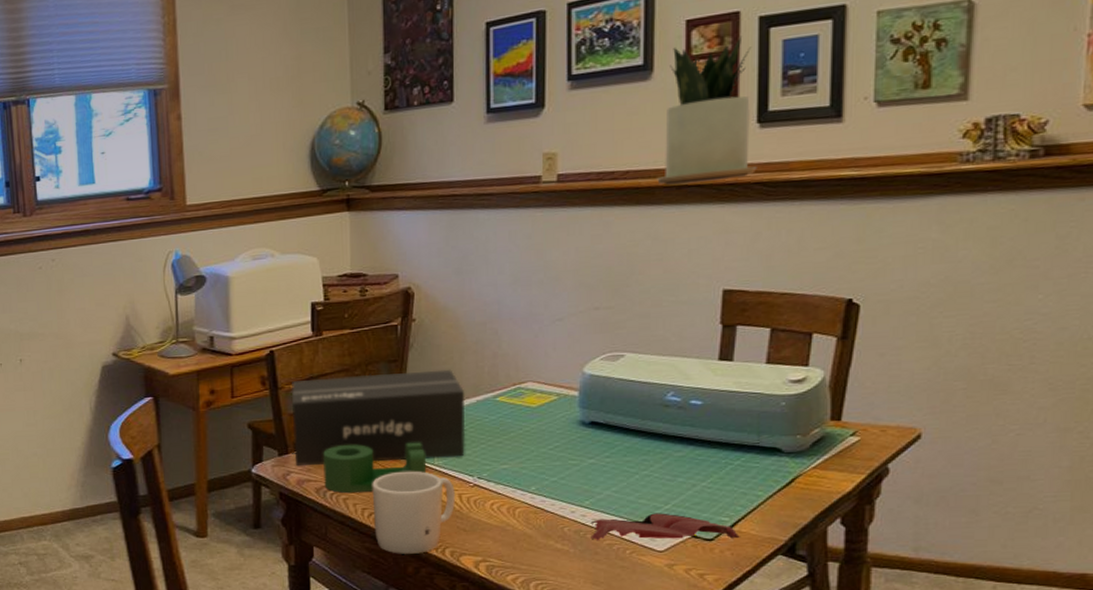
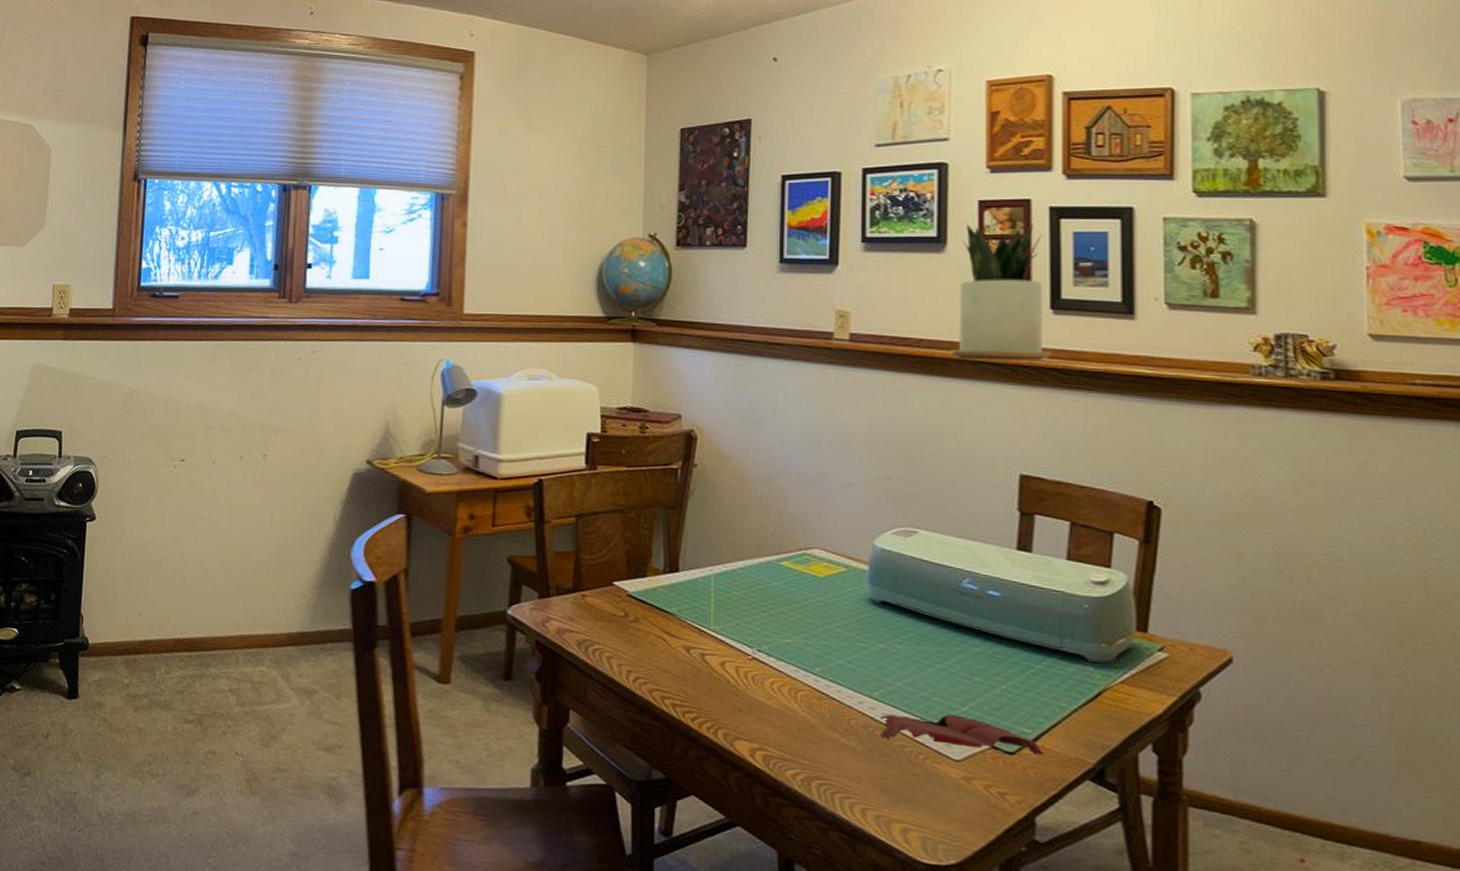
box: present [291,369,466,465] -> none [556,516,746,623]
tape dispenser: present [323,442,427,493] -> none [587,594,702,652]
mug: present [372,471,455,554] -> none [639,632,731,732]

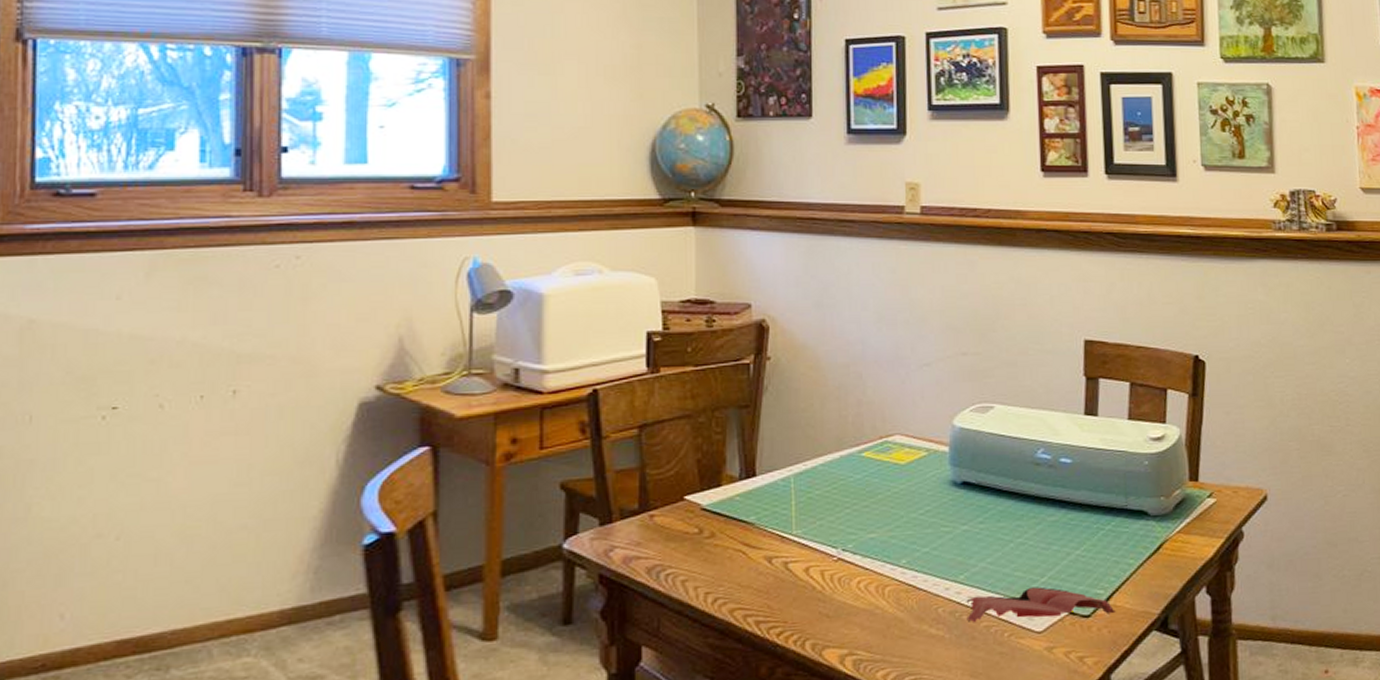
planter: present [949,222,1052,362] -> none [1016,88,1108,229]

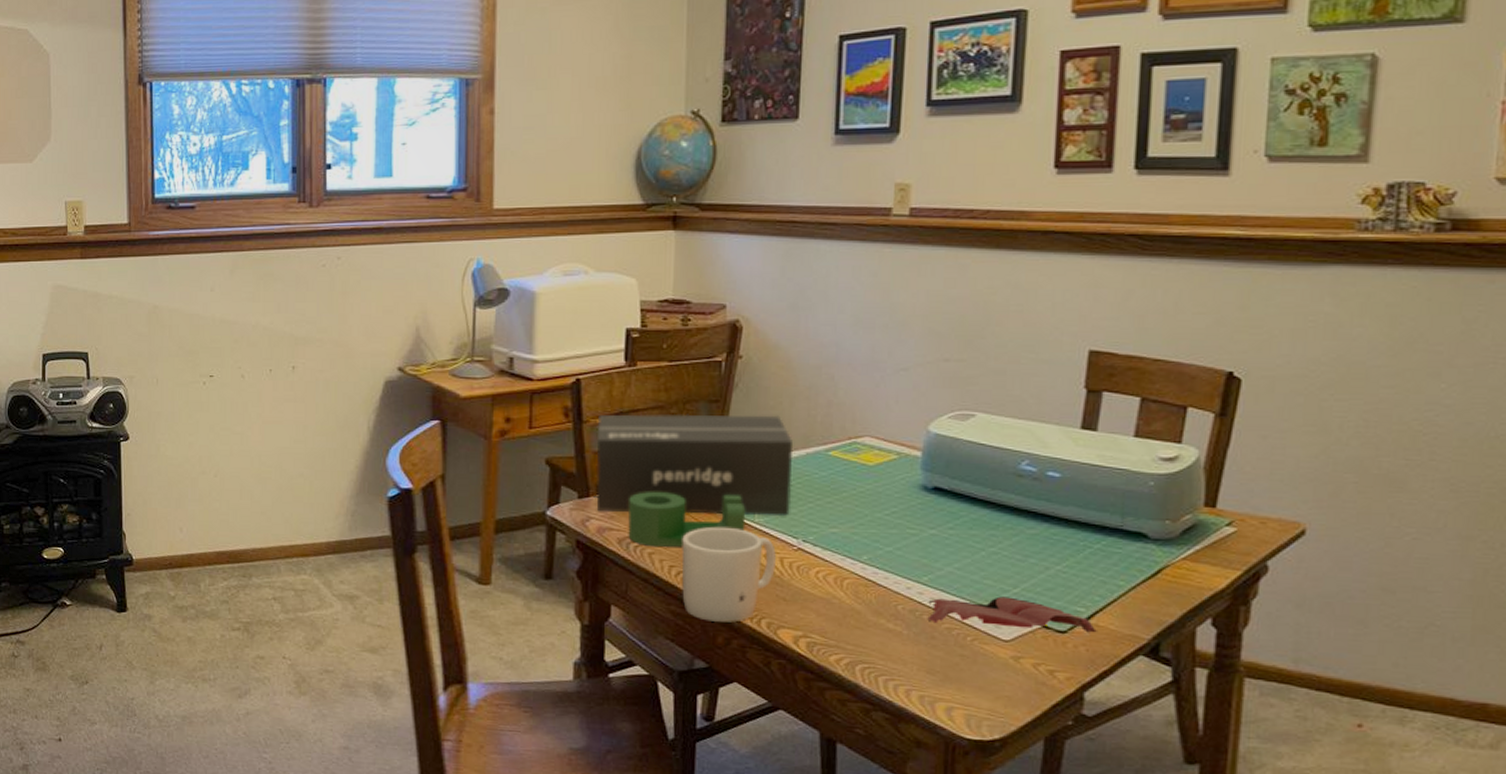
box: none [618,418,828,538] -> present [596,414,793,514]
tape dispenser: none [657,506,783,573] -> present [628,491,746,547]
mug: none [717,542,816,651] -> present [681,526,776,623]

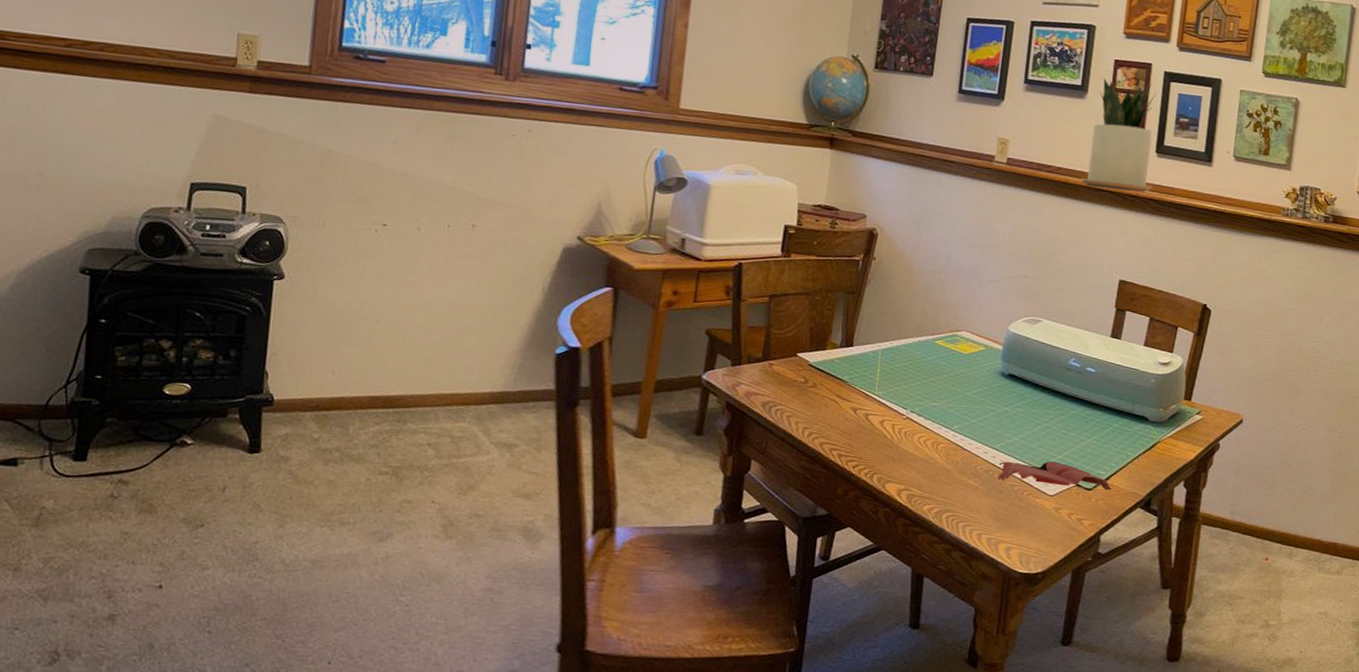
box: present [596,414,793,514] -> none [746,296,909,389]
tape dispenser: present [628,491,746,547] -> none [771,363,869,412]
mug: present [681,526,776,623] -> none [811,396,889,477]
planter: none [1019,72,1133,231] -> present [1080,79,1157,193]

